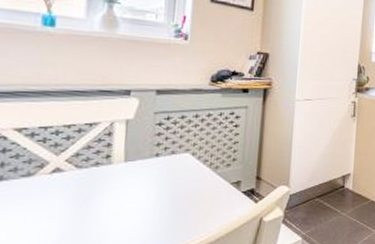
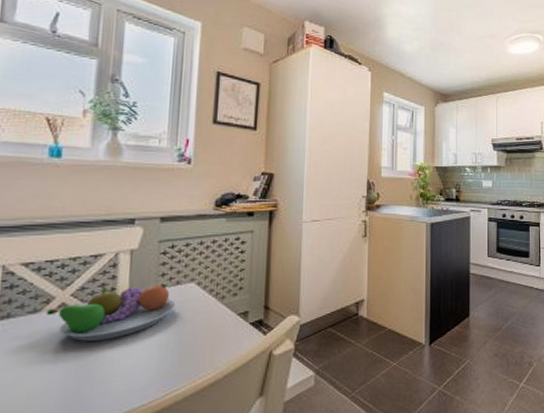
fruit bowl: none [40,153,171,204] -> present [46,284,176,341]

